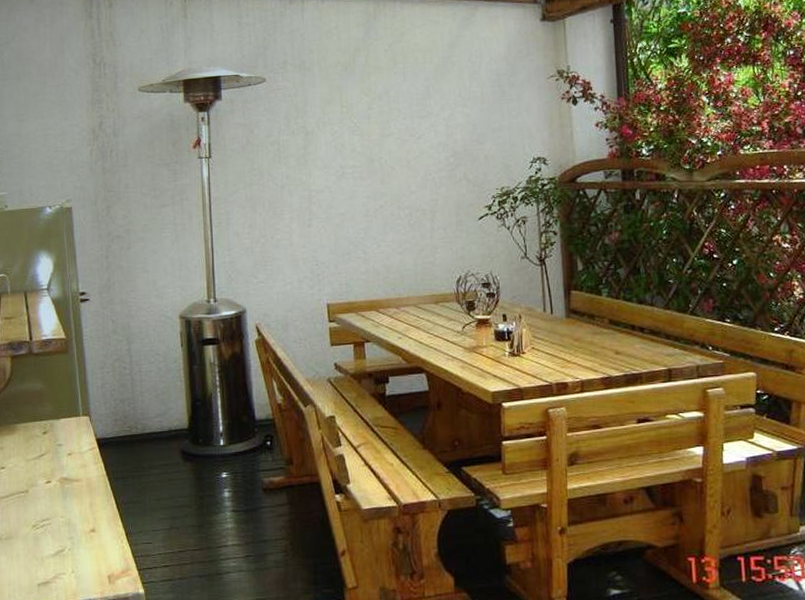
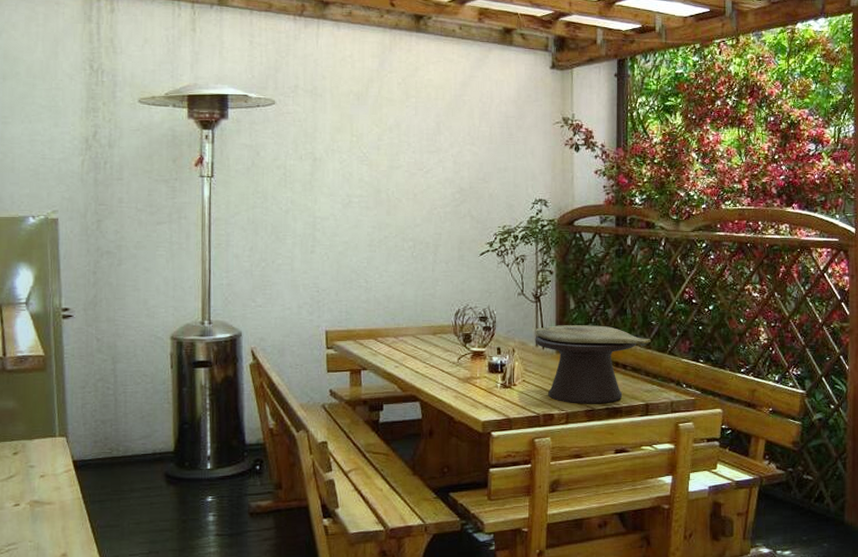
decorative bowl: none [541,286,670,371] -> present [535,325,652,404]

